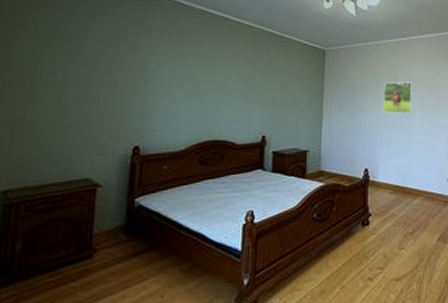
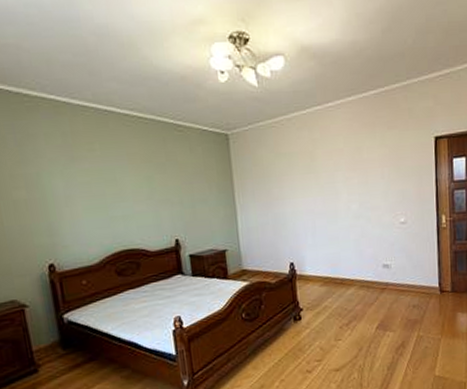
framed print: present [383,81,413,114] -> none [300,159,336,200]

